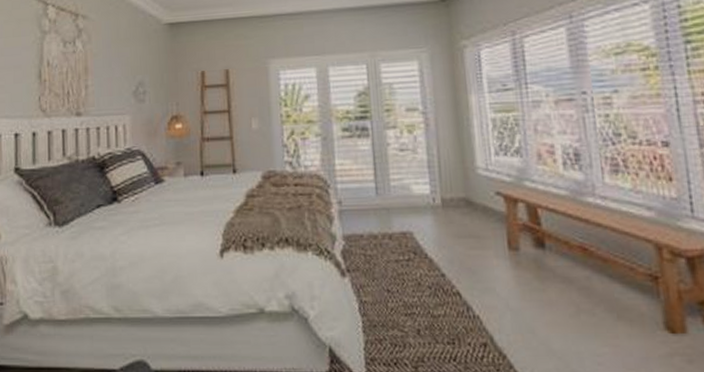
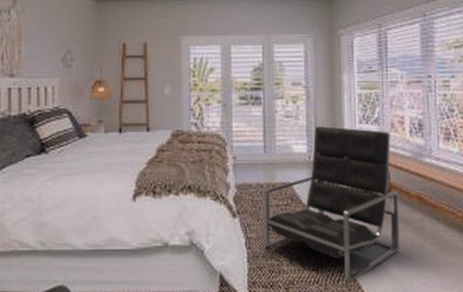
lounge chair: none [379,159,562,361] -> present [264,125,400,283]

